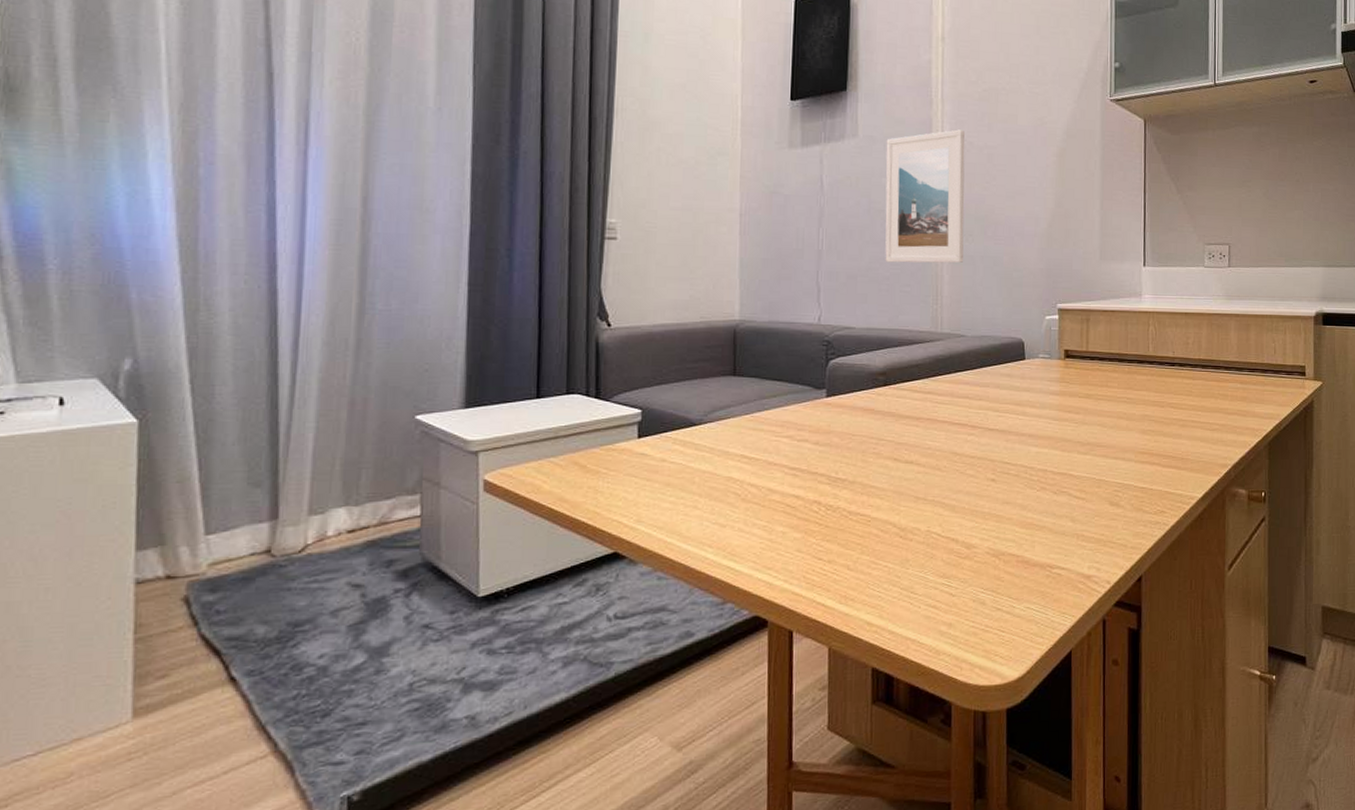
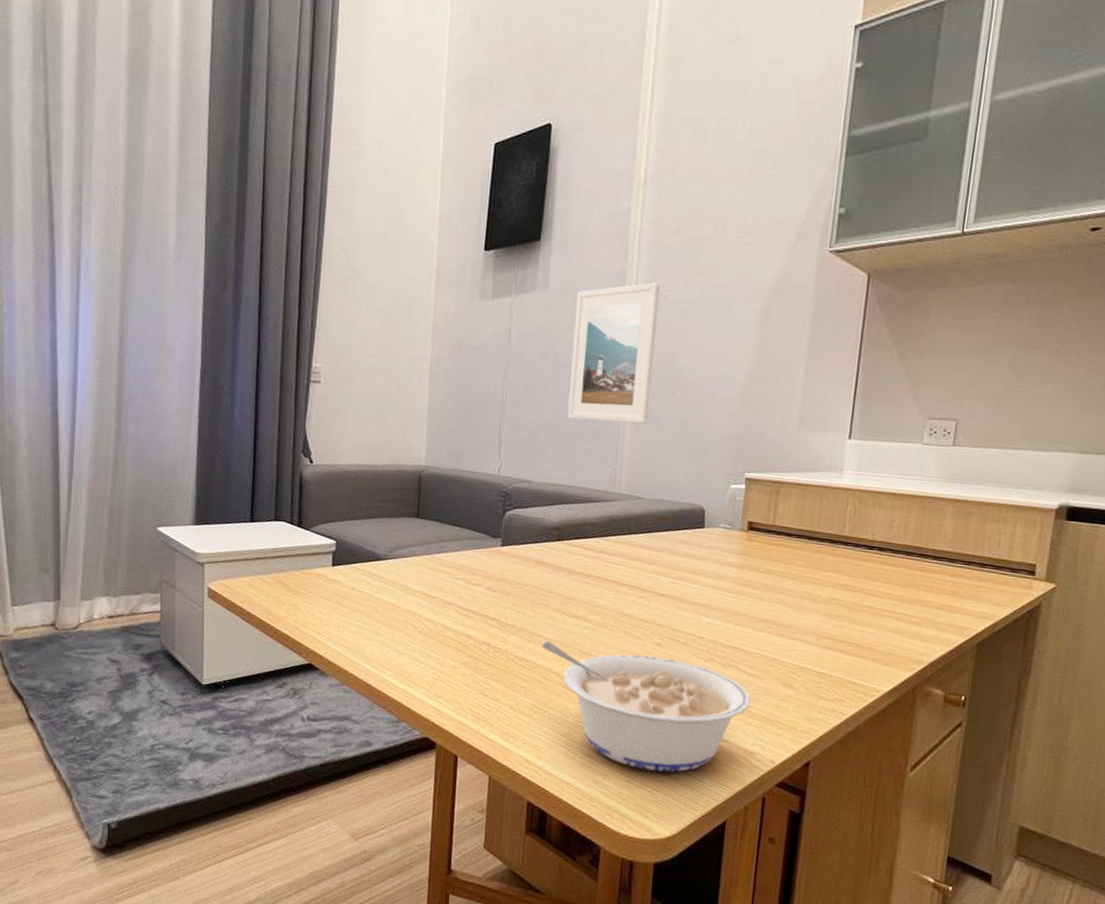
legume: none [875,490,1084,612] -> present [541,640,751,772]

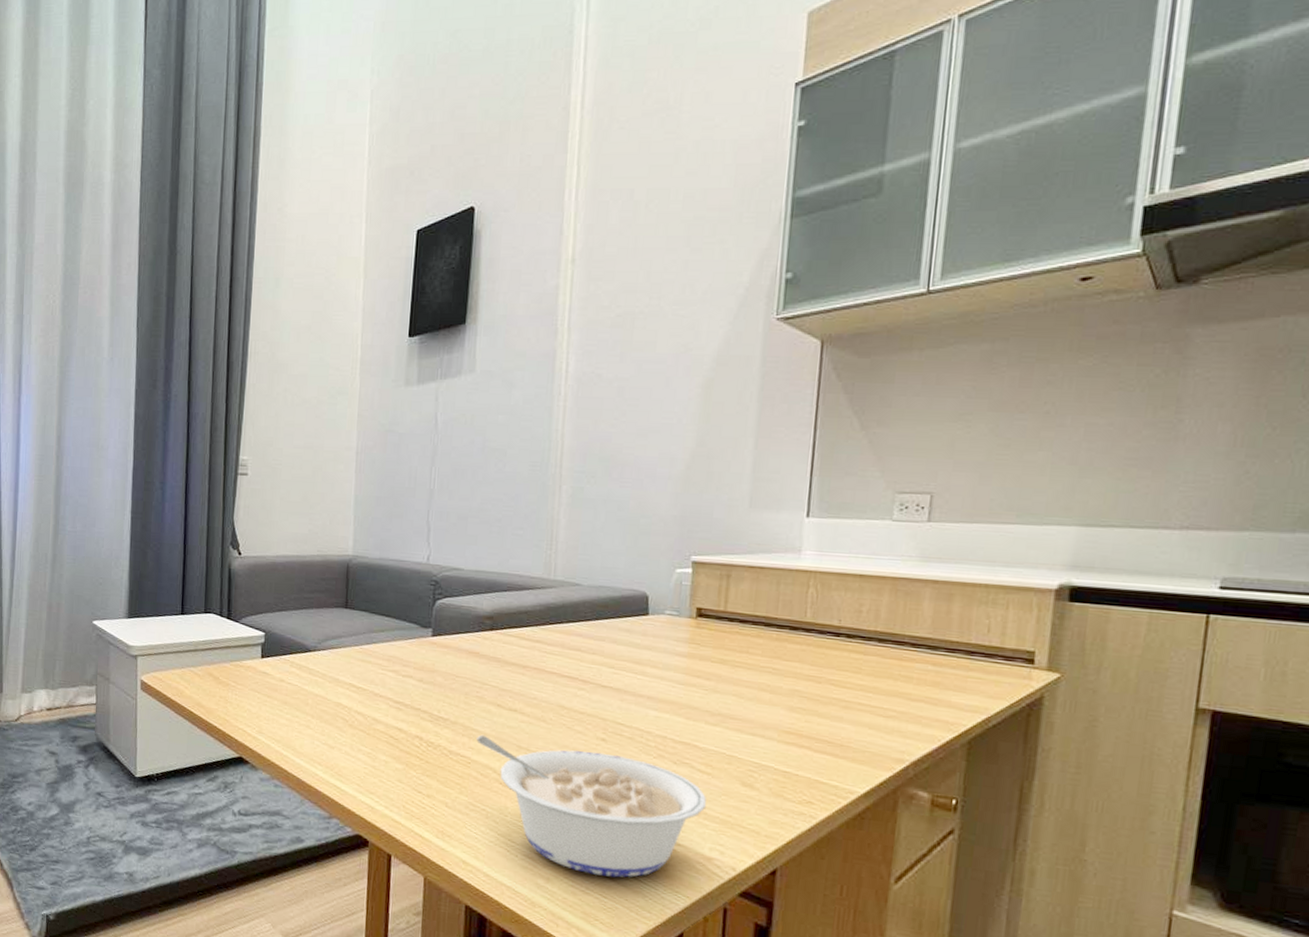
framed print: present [567,282,660,424] -> none [497,361,592,507]

